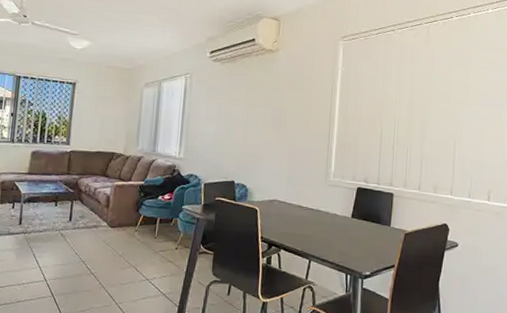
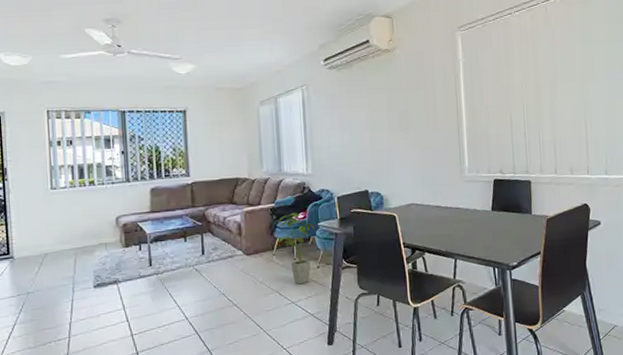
house plant: none [142,193,178,263] -> present [277,213,315,285]

